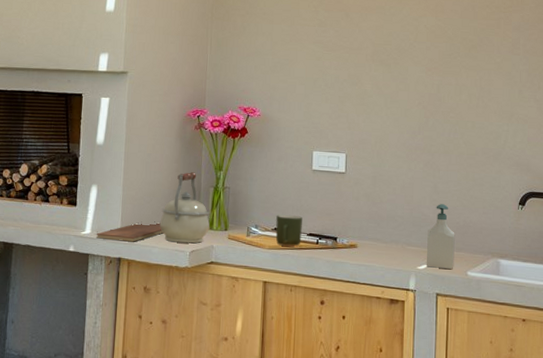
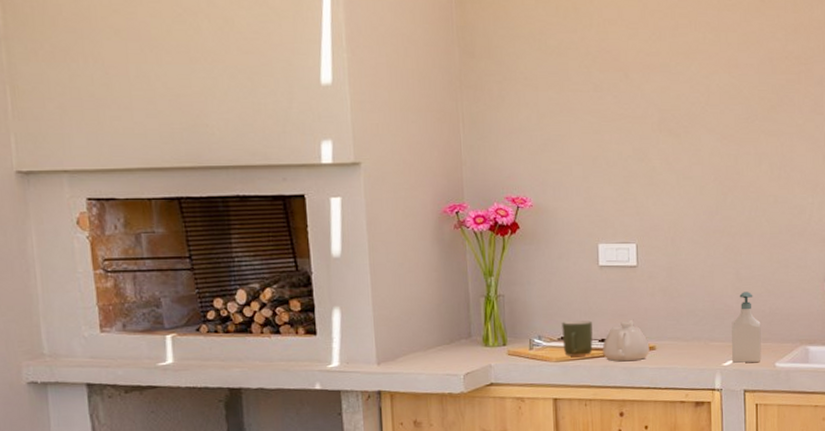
chopping board: present [96,222,163,242] -> none [346,345,430,372]
kettle: present [159,172,210,244] -> none [423,281,485,366]
teapot: none [309,218,352,256] -> present [602,319,650,362]

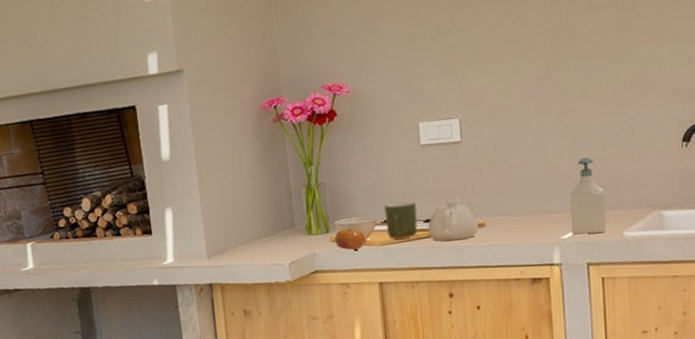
bowl: none [511,331,555,359] -> present [334,216,378,244]
fruit: none [511,342,543,365] -> present [334,227,366,250]

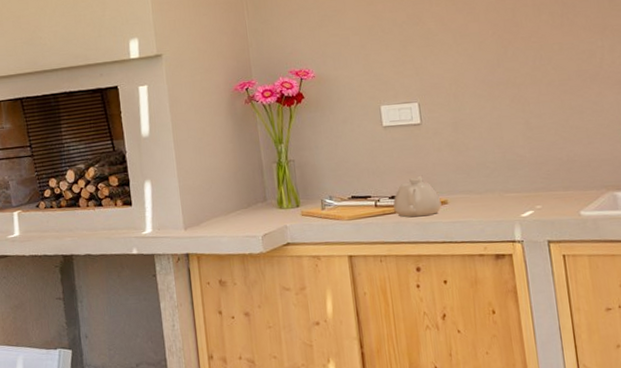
bowl: present [334,216,378,244] -> none [303,192,345,218]
fruit: present [334,227,366,250] -> none [304,202,335,224]
mug: present [384,201,418,240] -> none [351,179,384,215]
soap bottle: present [570,157,607,235] -> none [526,140,564,213]

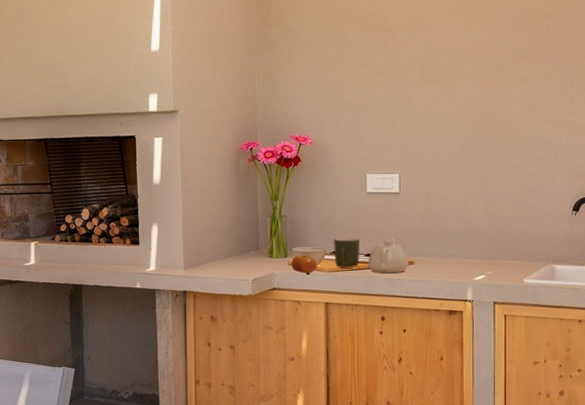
bowl: none [303,192,345,218] -> present [291,246,328,269]
fruit: none [304,202,335,224] -> present [291,255,317,274]
mug: none [351,179,384,215] -> present [334,238,360,268]

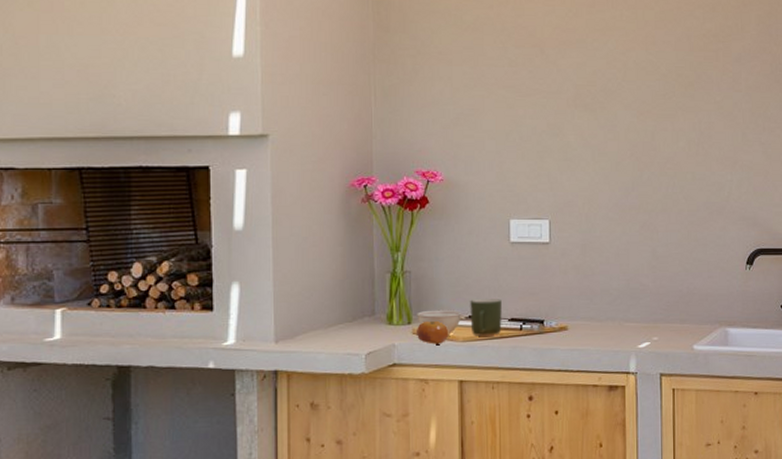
teapot: present [367,237,409,274] -> none [511,298,561,342]

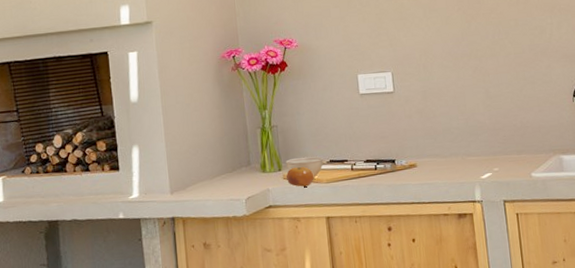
mug: present [470,299,502,336] -> none [330,144,359,178]

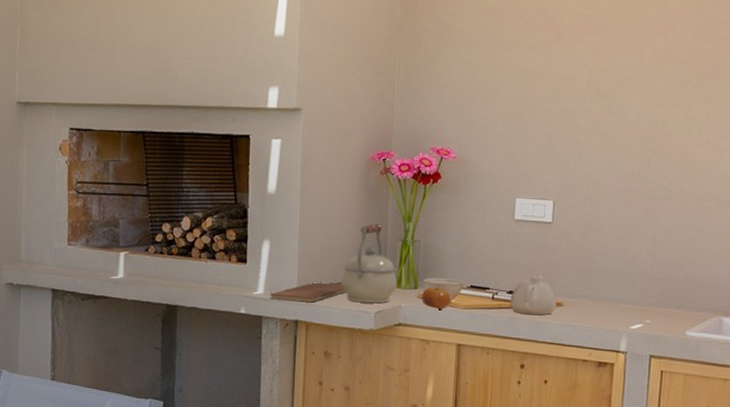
chopping board: none [144,174,215,201] -> present [269,280,345,303]
kettle: none [209,116,263,192] -> present [341,224,397,304]
teapot: none [367,140,411,180] -> present [509,274,557,316]

